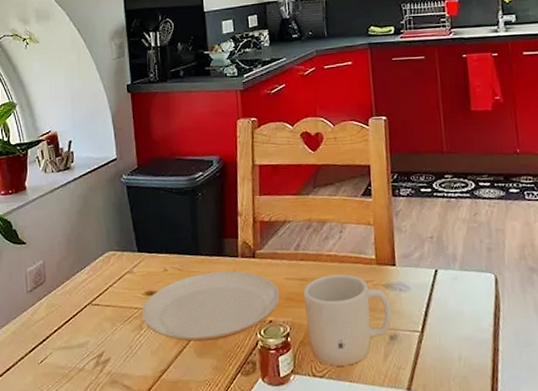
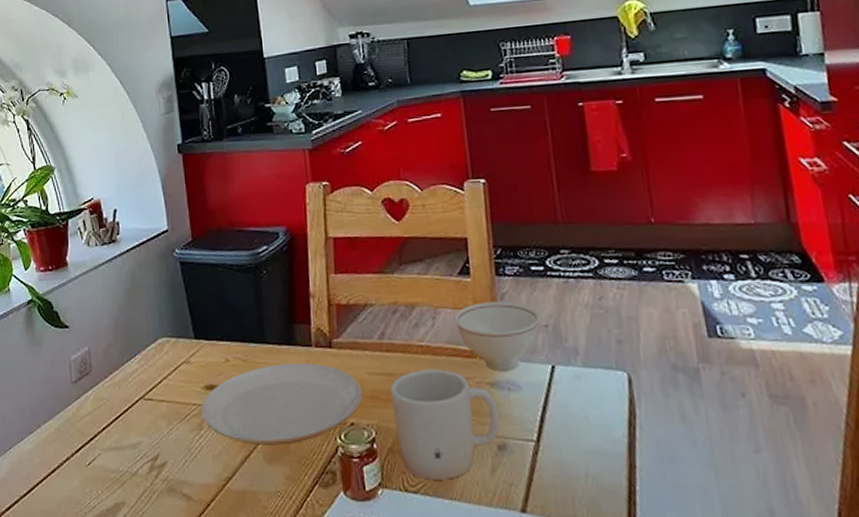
bowl: none [357,217,427,275] -> present [453,301,541,371]

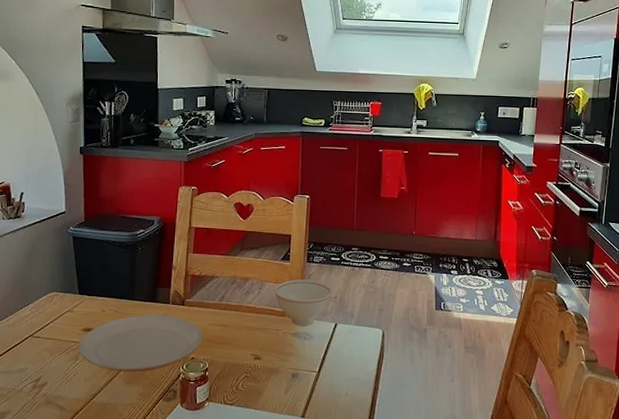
mug: present [390,368,500,480] -> none [223,322,296,397]

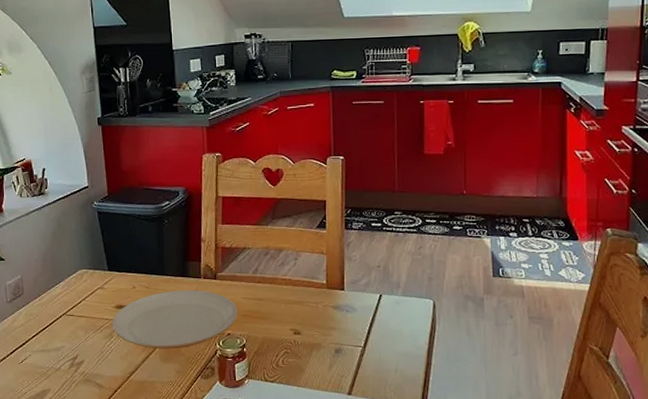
bowl: present [274,279,332,326] -> none [311,248,375,298]

